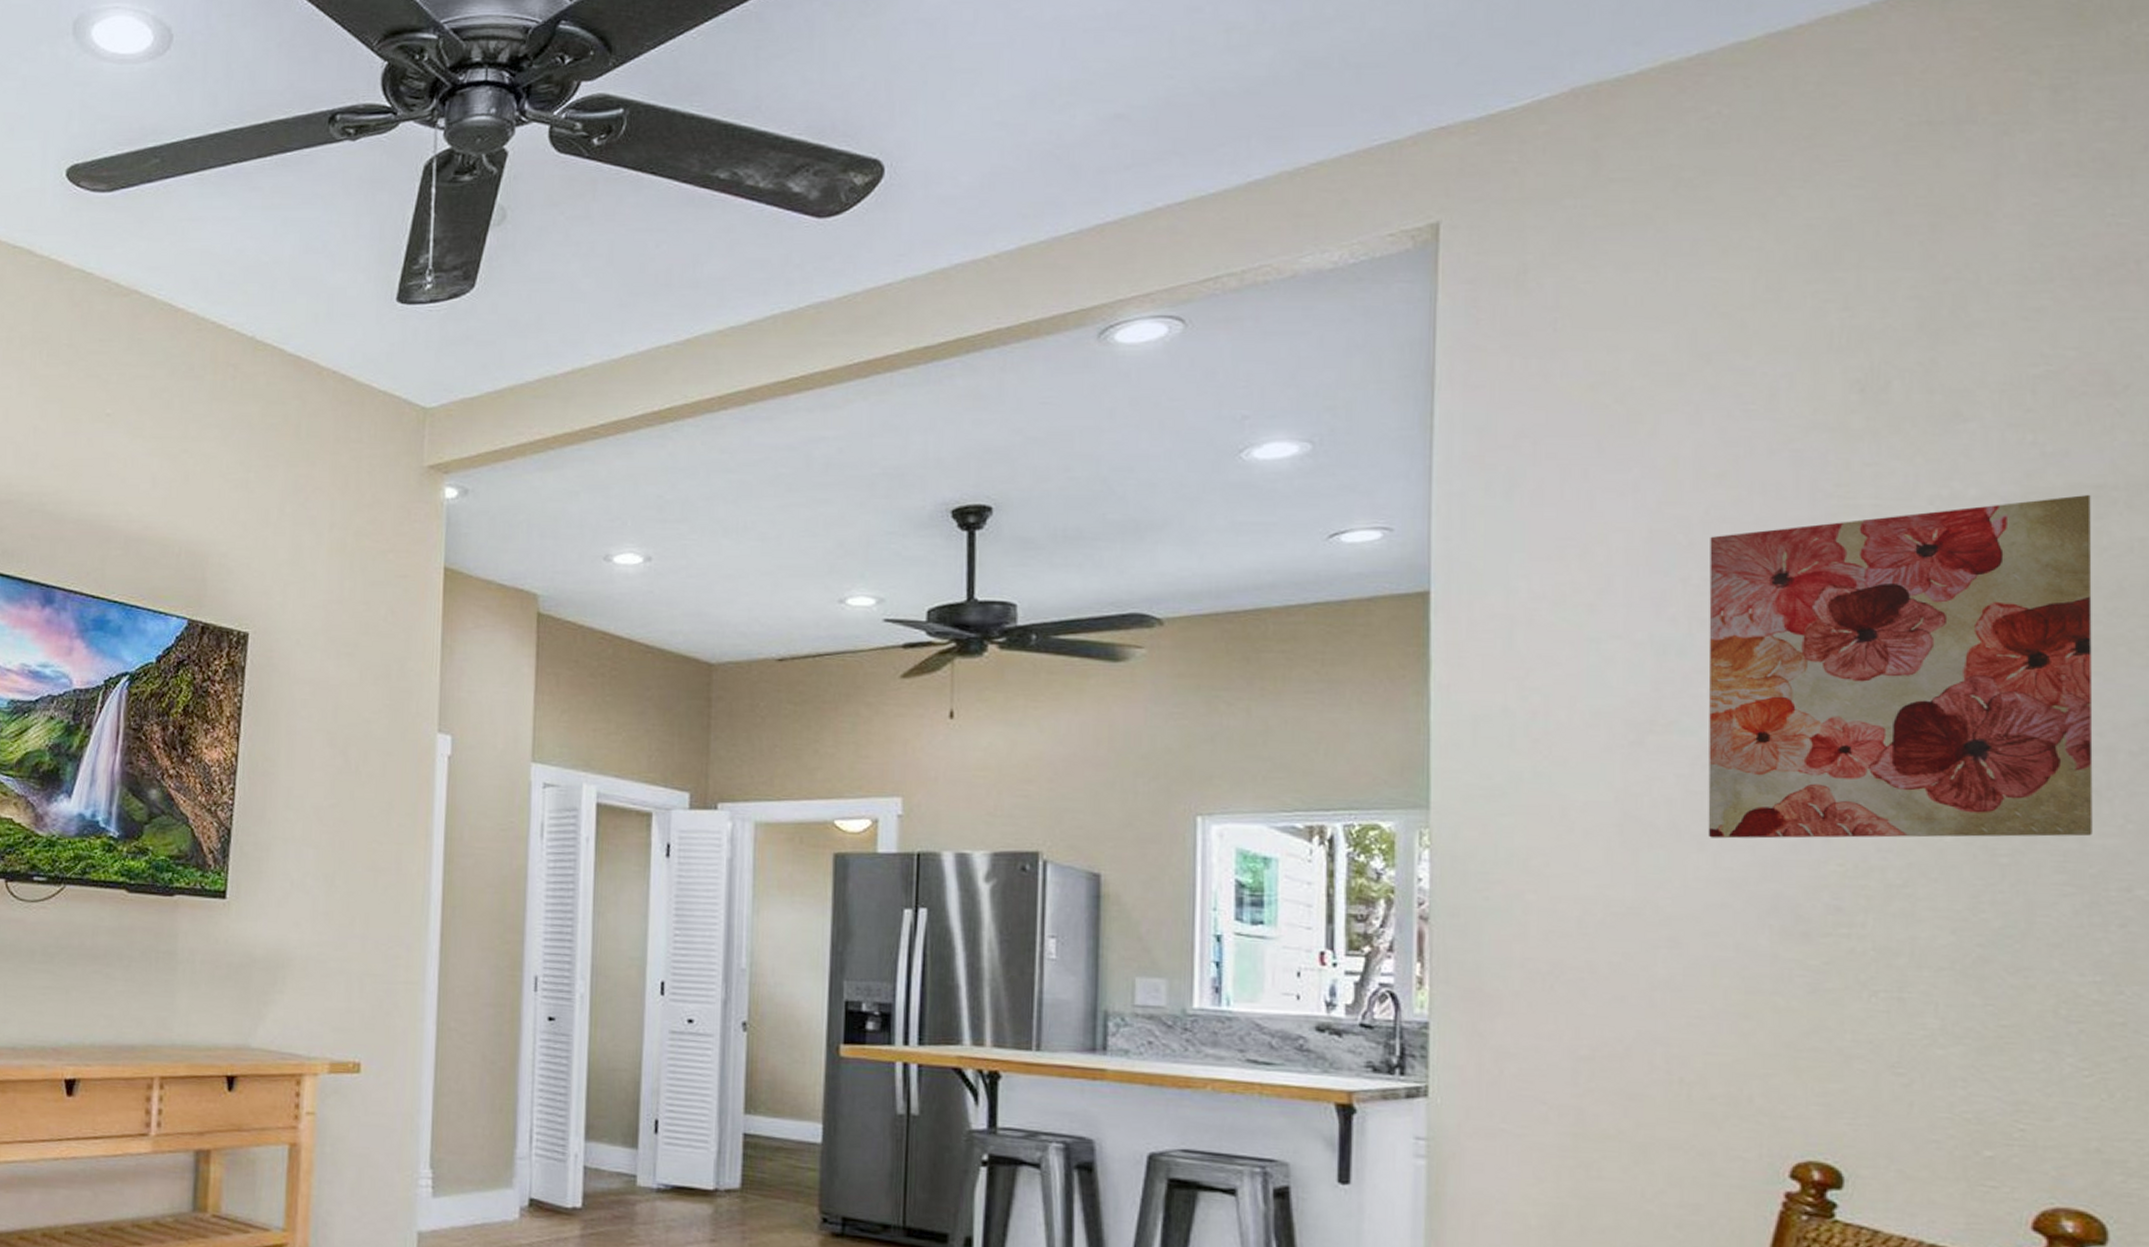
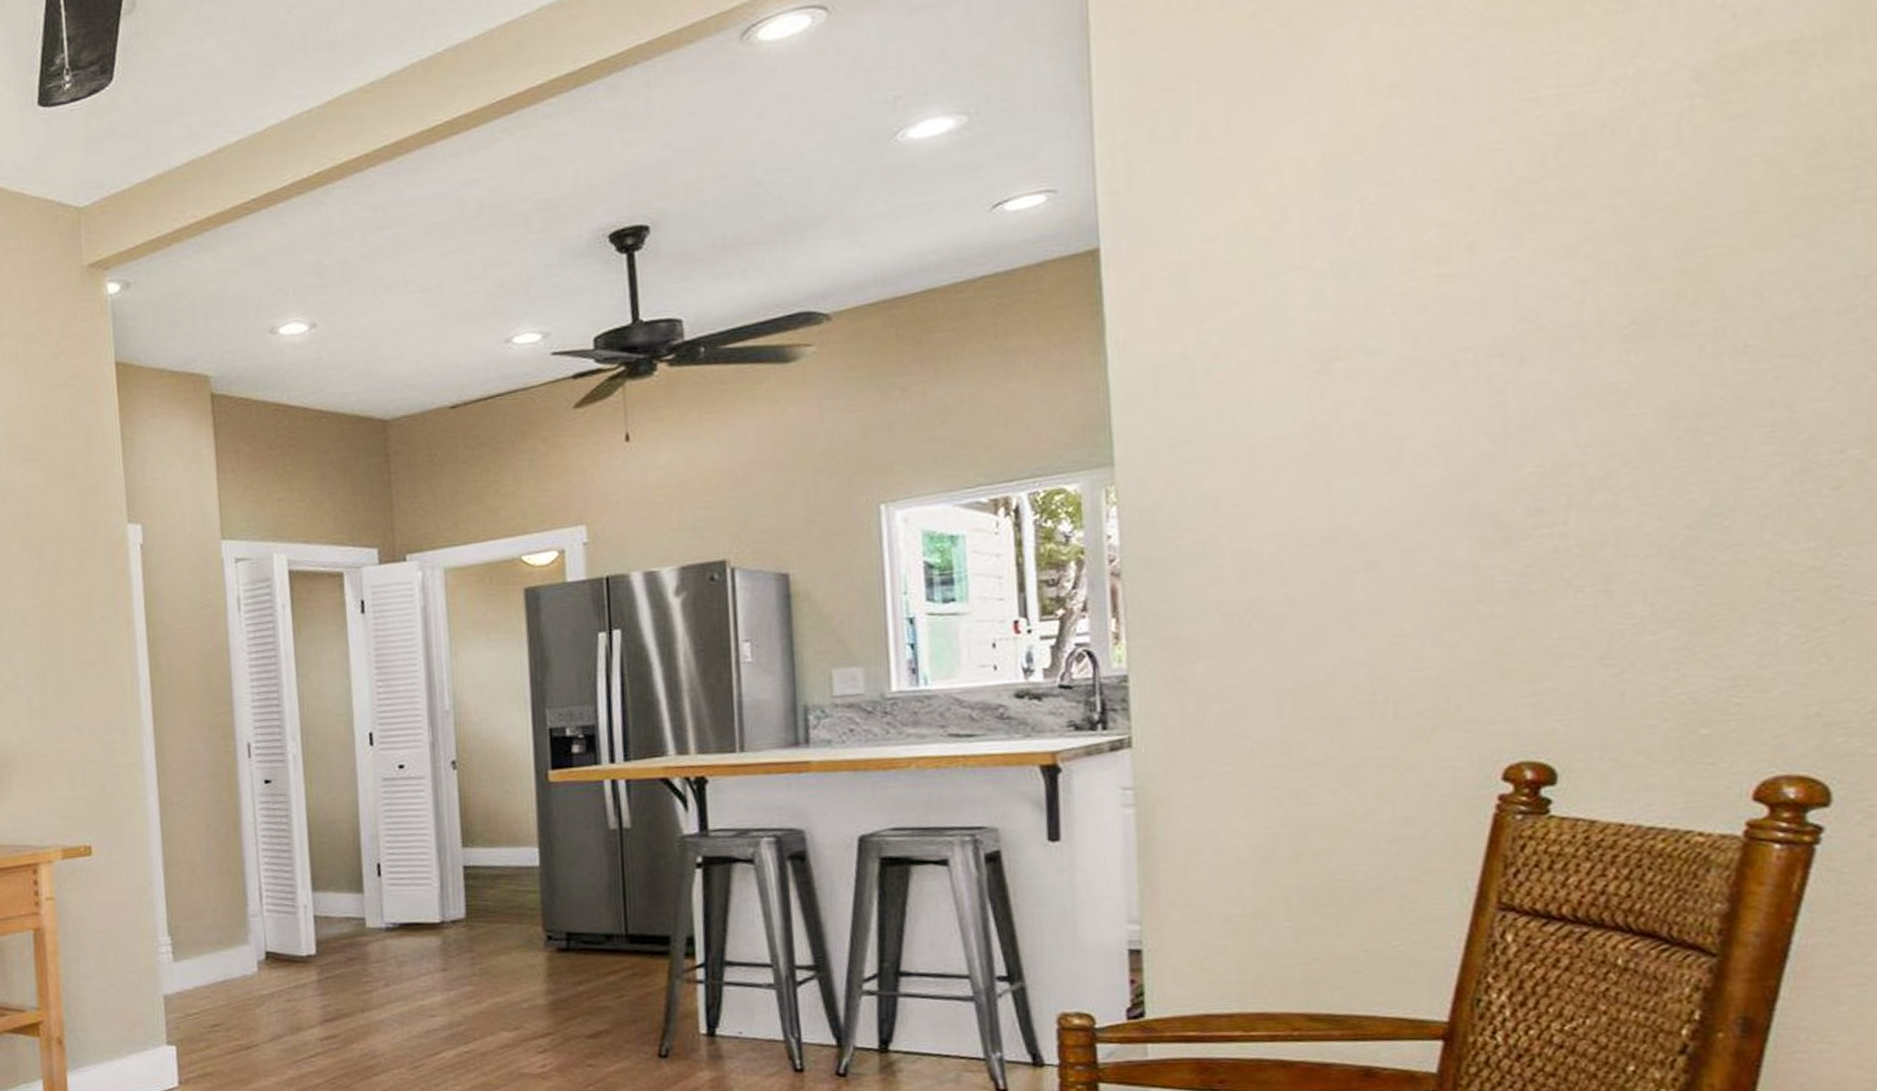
wall art: present [1708,494,2093,839] -> none [1386,50,1801,457]

